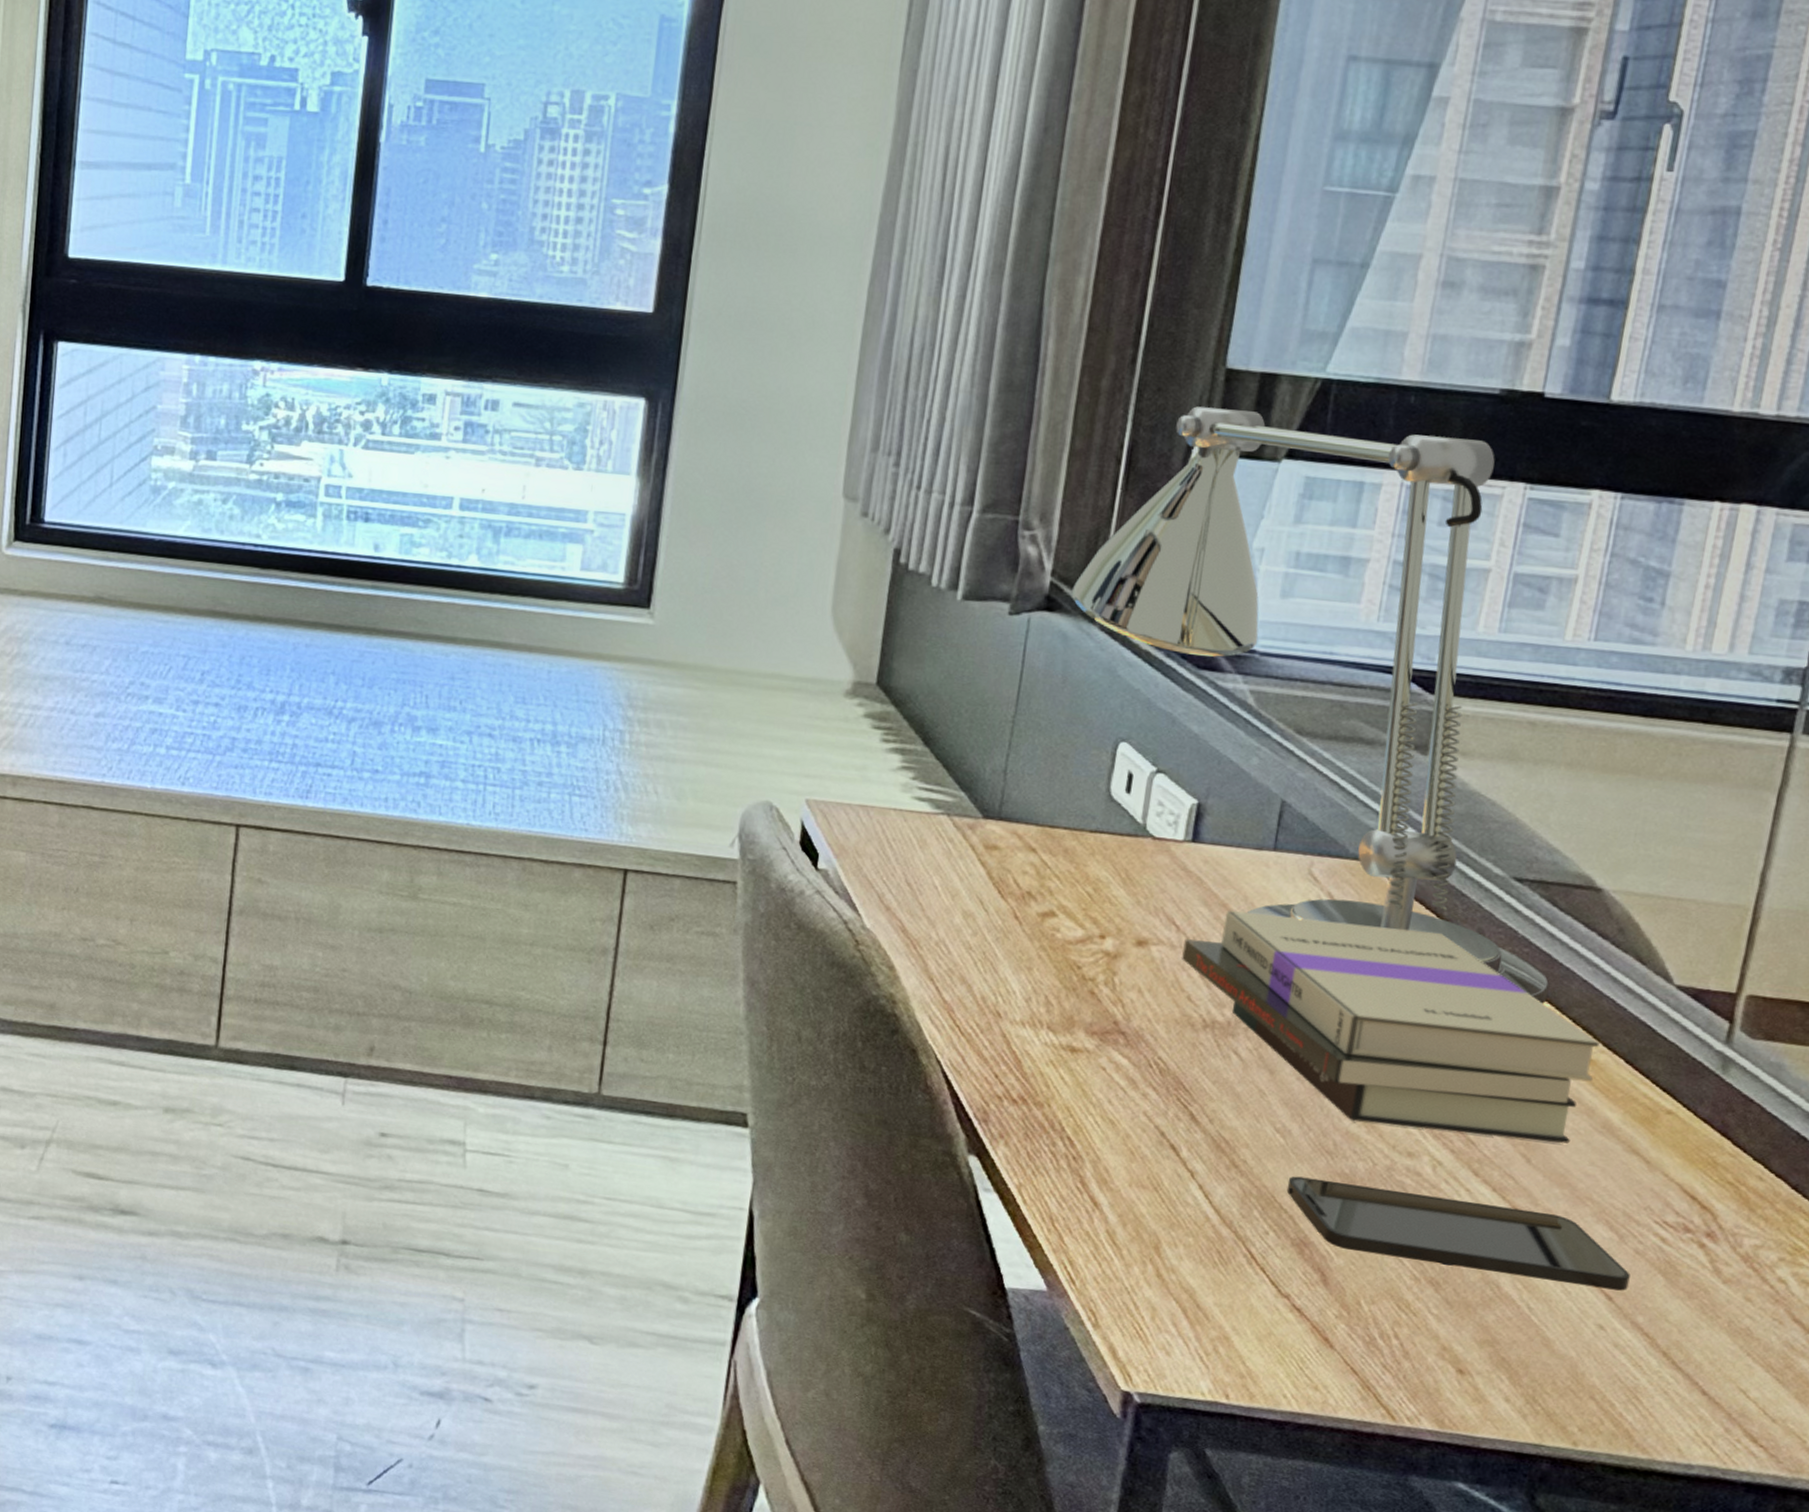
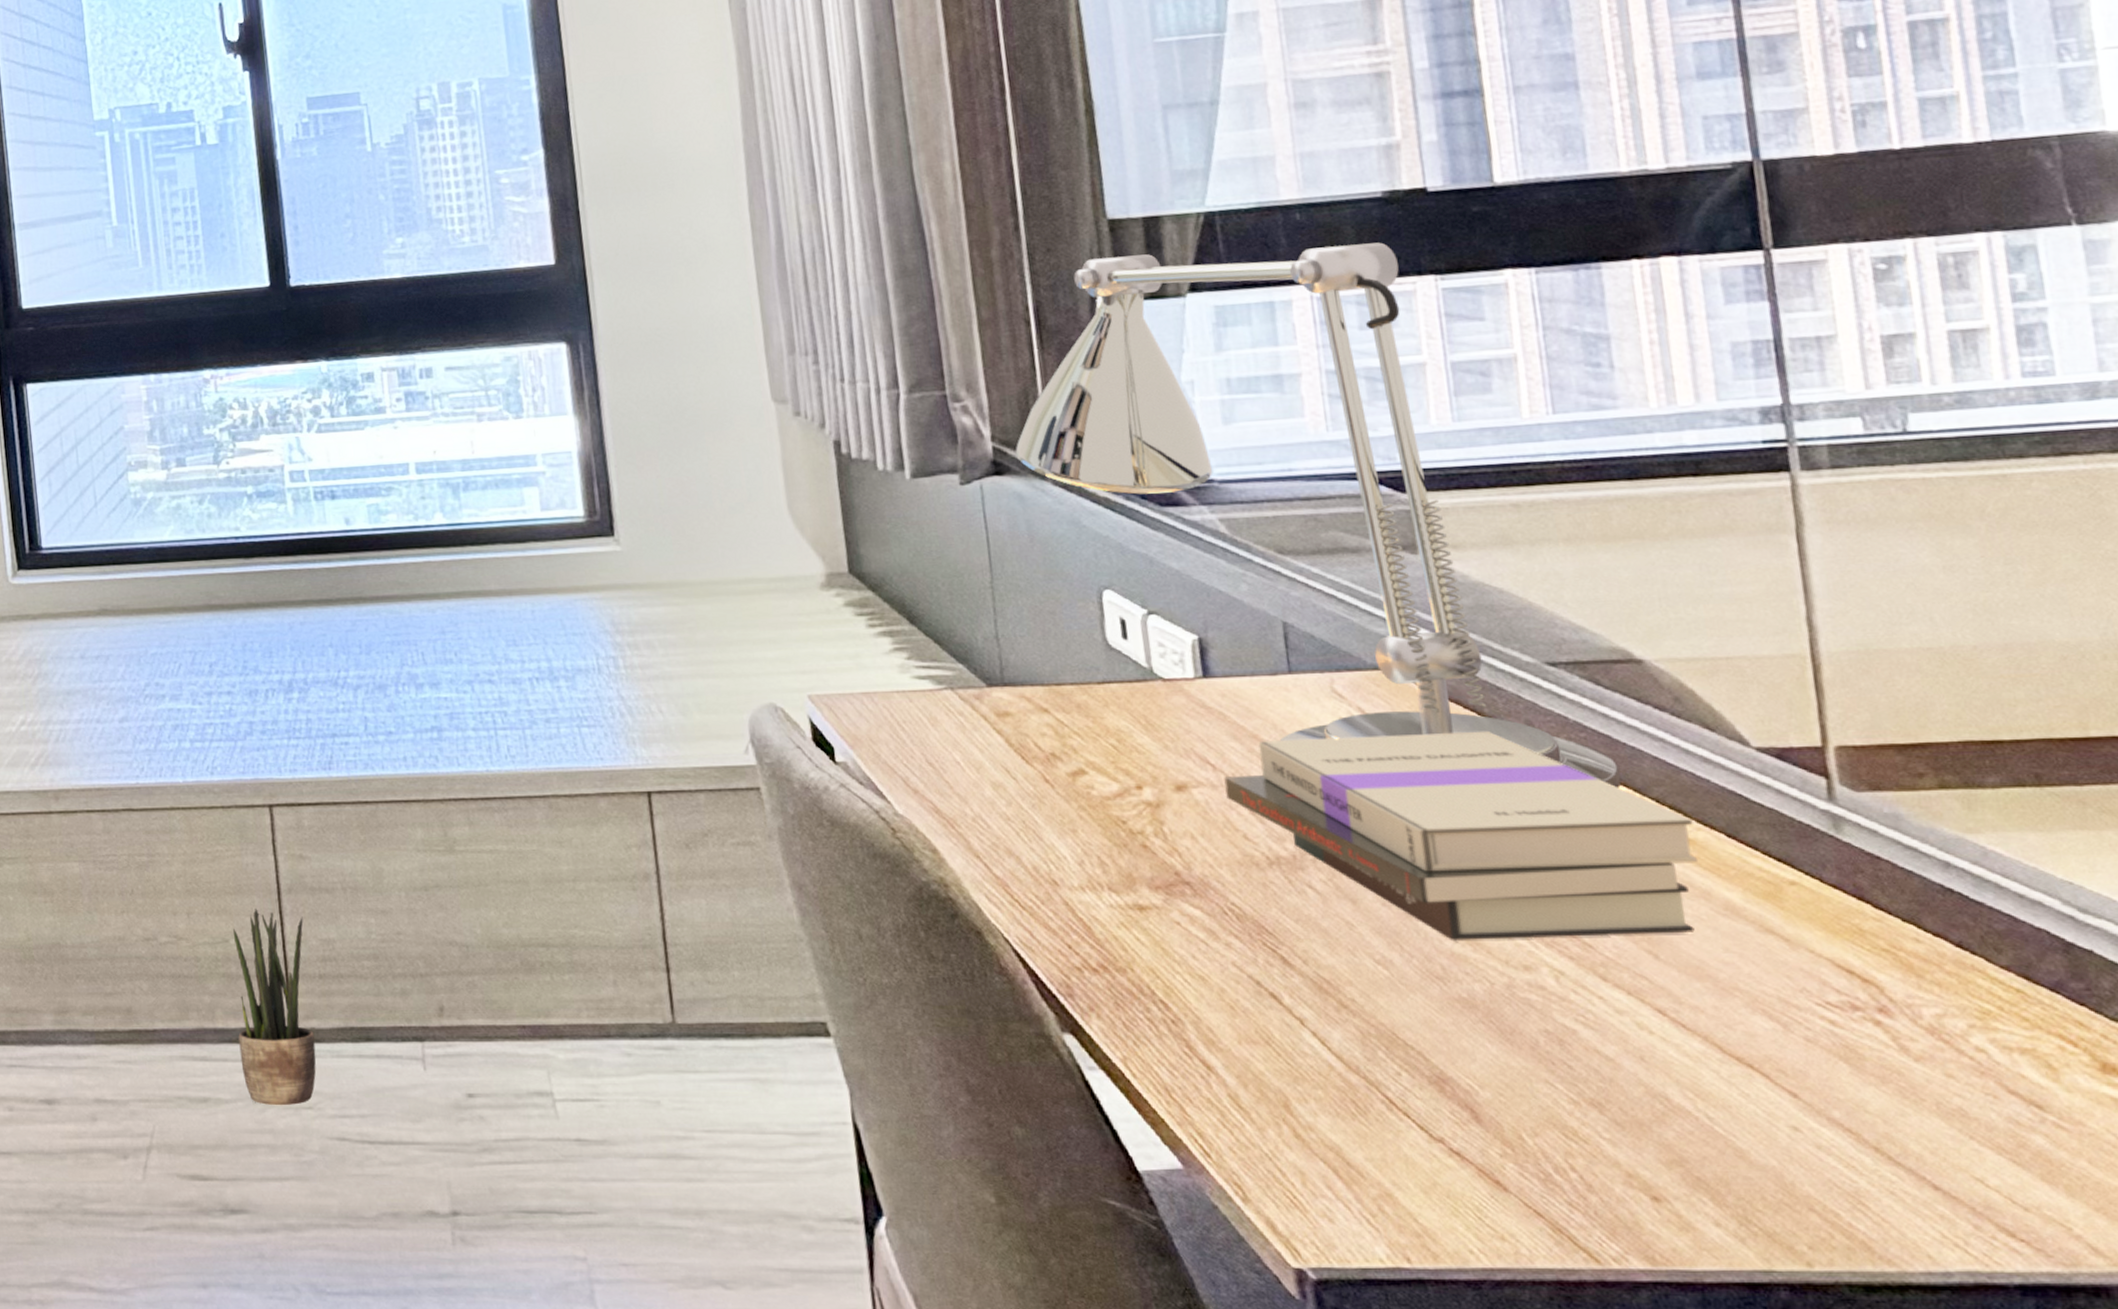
potted plant: none [158,925,249,1120] -> present [232,909,316,1106]
phone: present [1286,1176,1630,1291] -> none [1404,1008,1811,1085]

